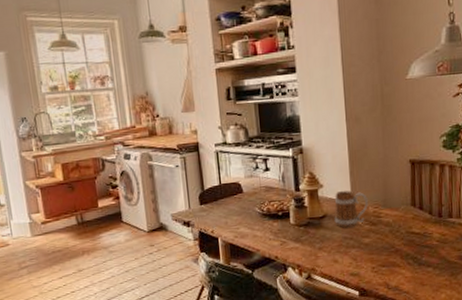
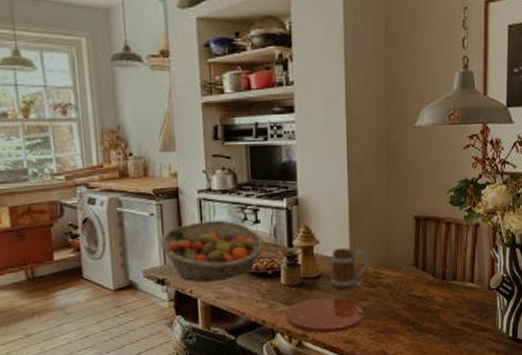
fruit basket: none [184,169,275,224] -> present [159,220,265,283]
plate: none [295,235,367,267] -> present [285,297,365,333]

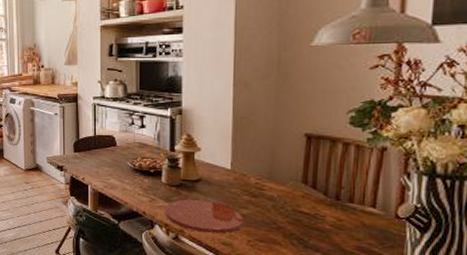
fruit basket: present [159,220,265,283] -> none [61,122,149,173]
mug: present [330,247,368,290] -> none [210,156,250,196]

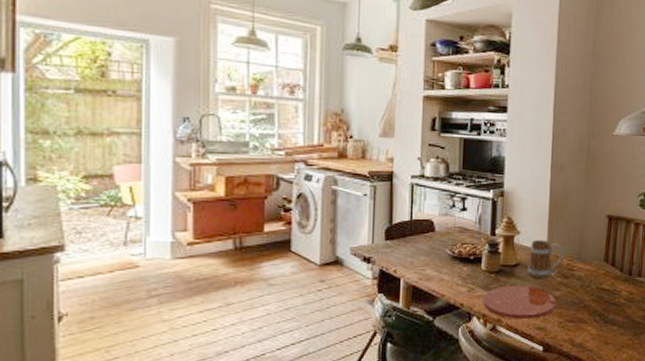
mug: none [210,156,250,196] -> present [527,239,563,279]

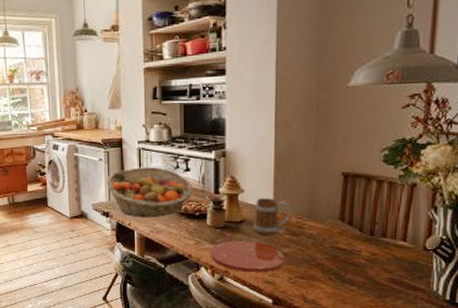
fruit basket: none [370,205,469,263] -> present [106,167,193,218]

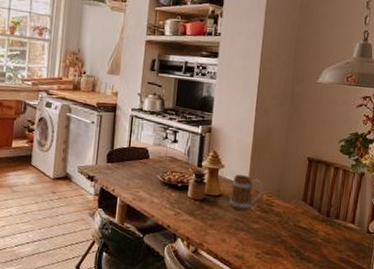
fruit basket: present [106,167,193,218] -> none [95,133,179,186]
plate: present [209,241,285,272] -> none [187,214,255,247]

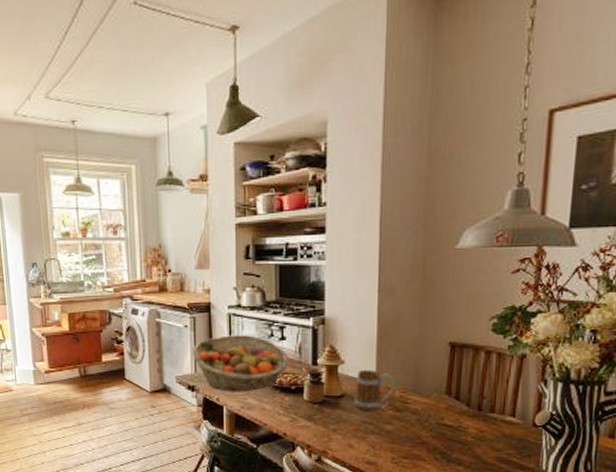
fruit basket: none [95,133,179,186] -> present [191,335,289,392]

